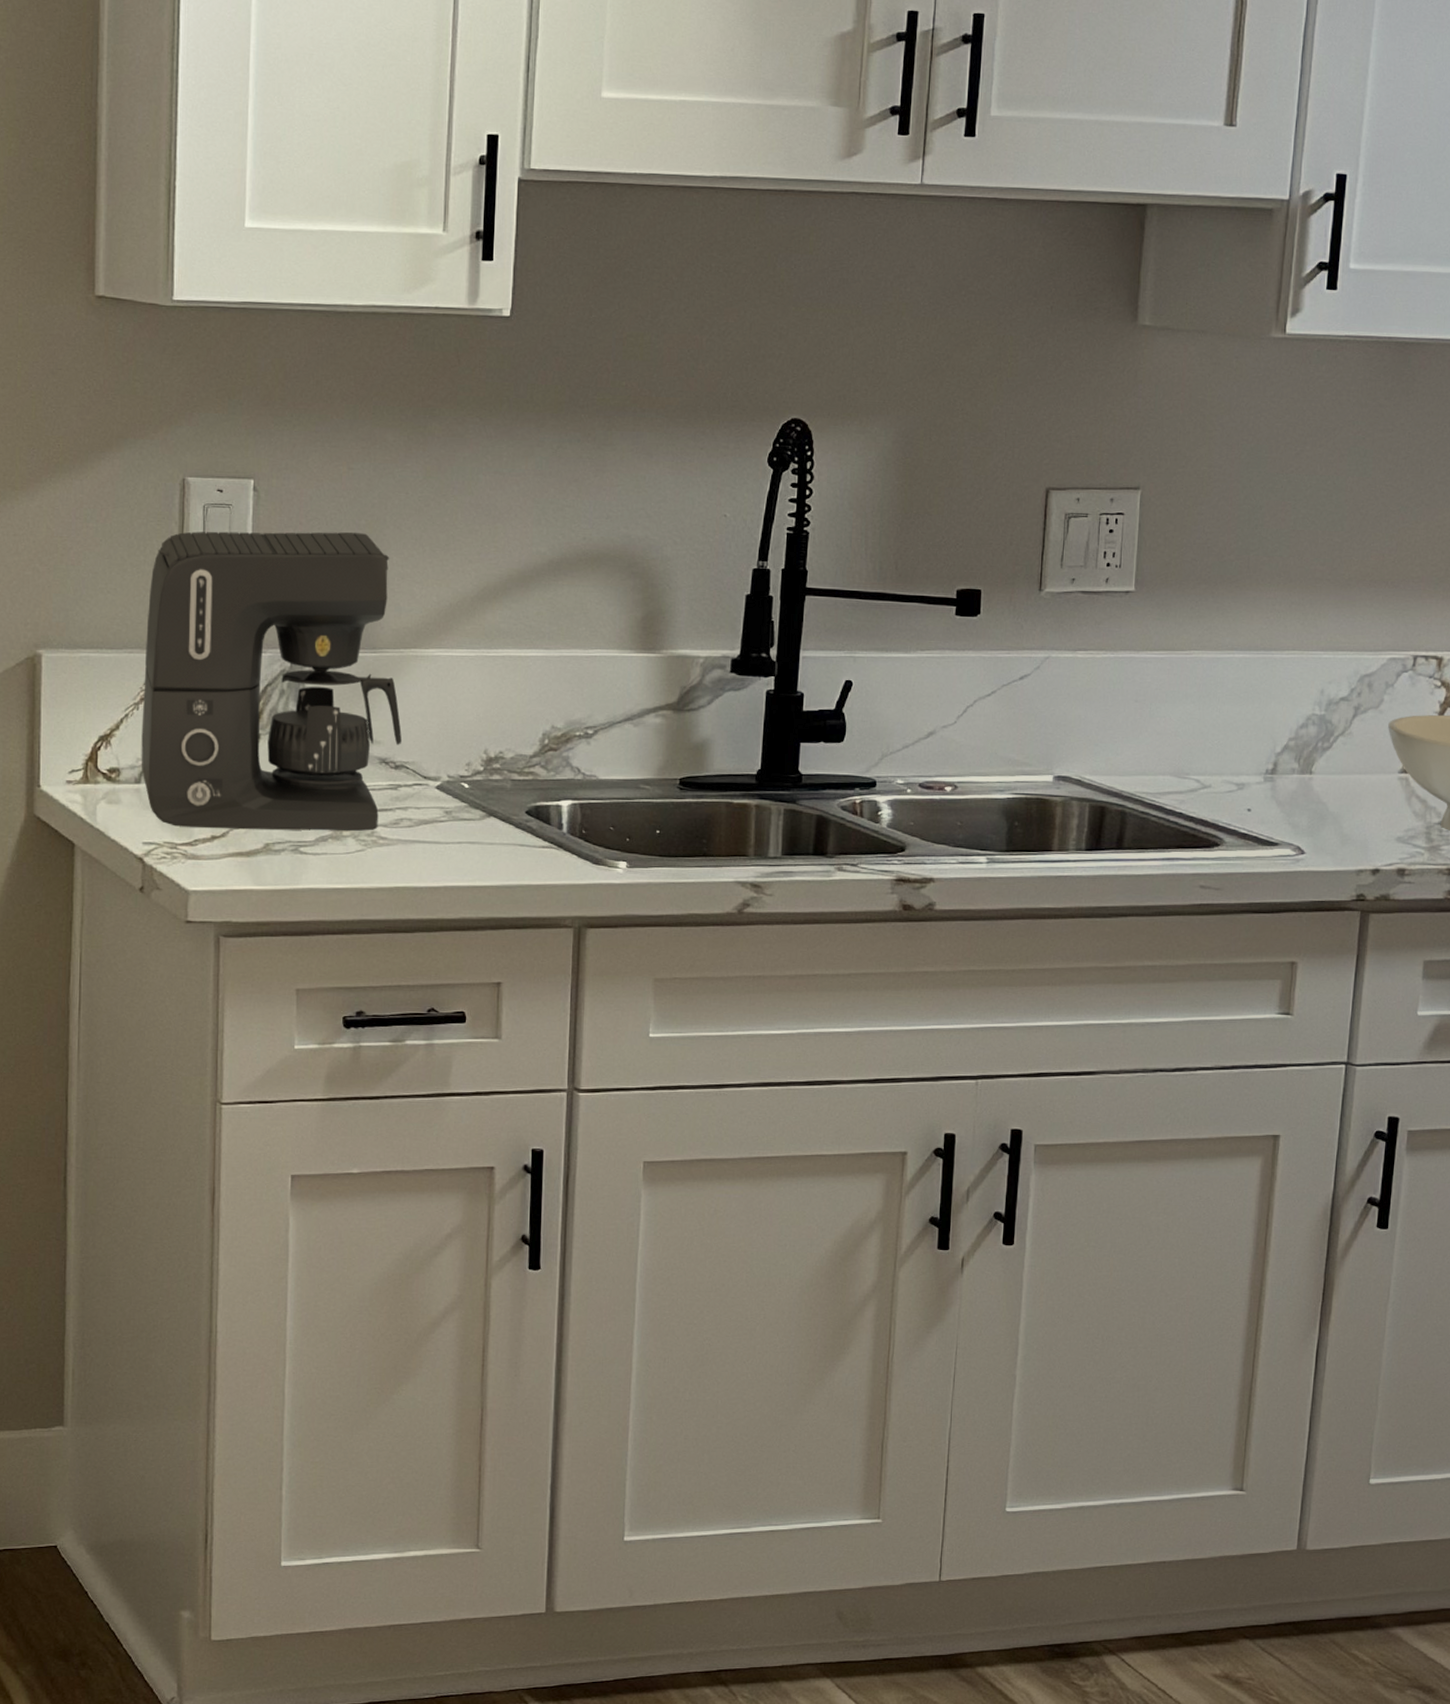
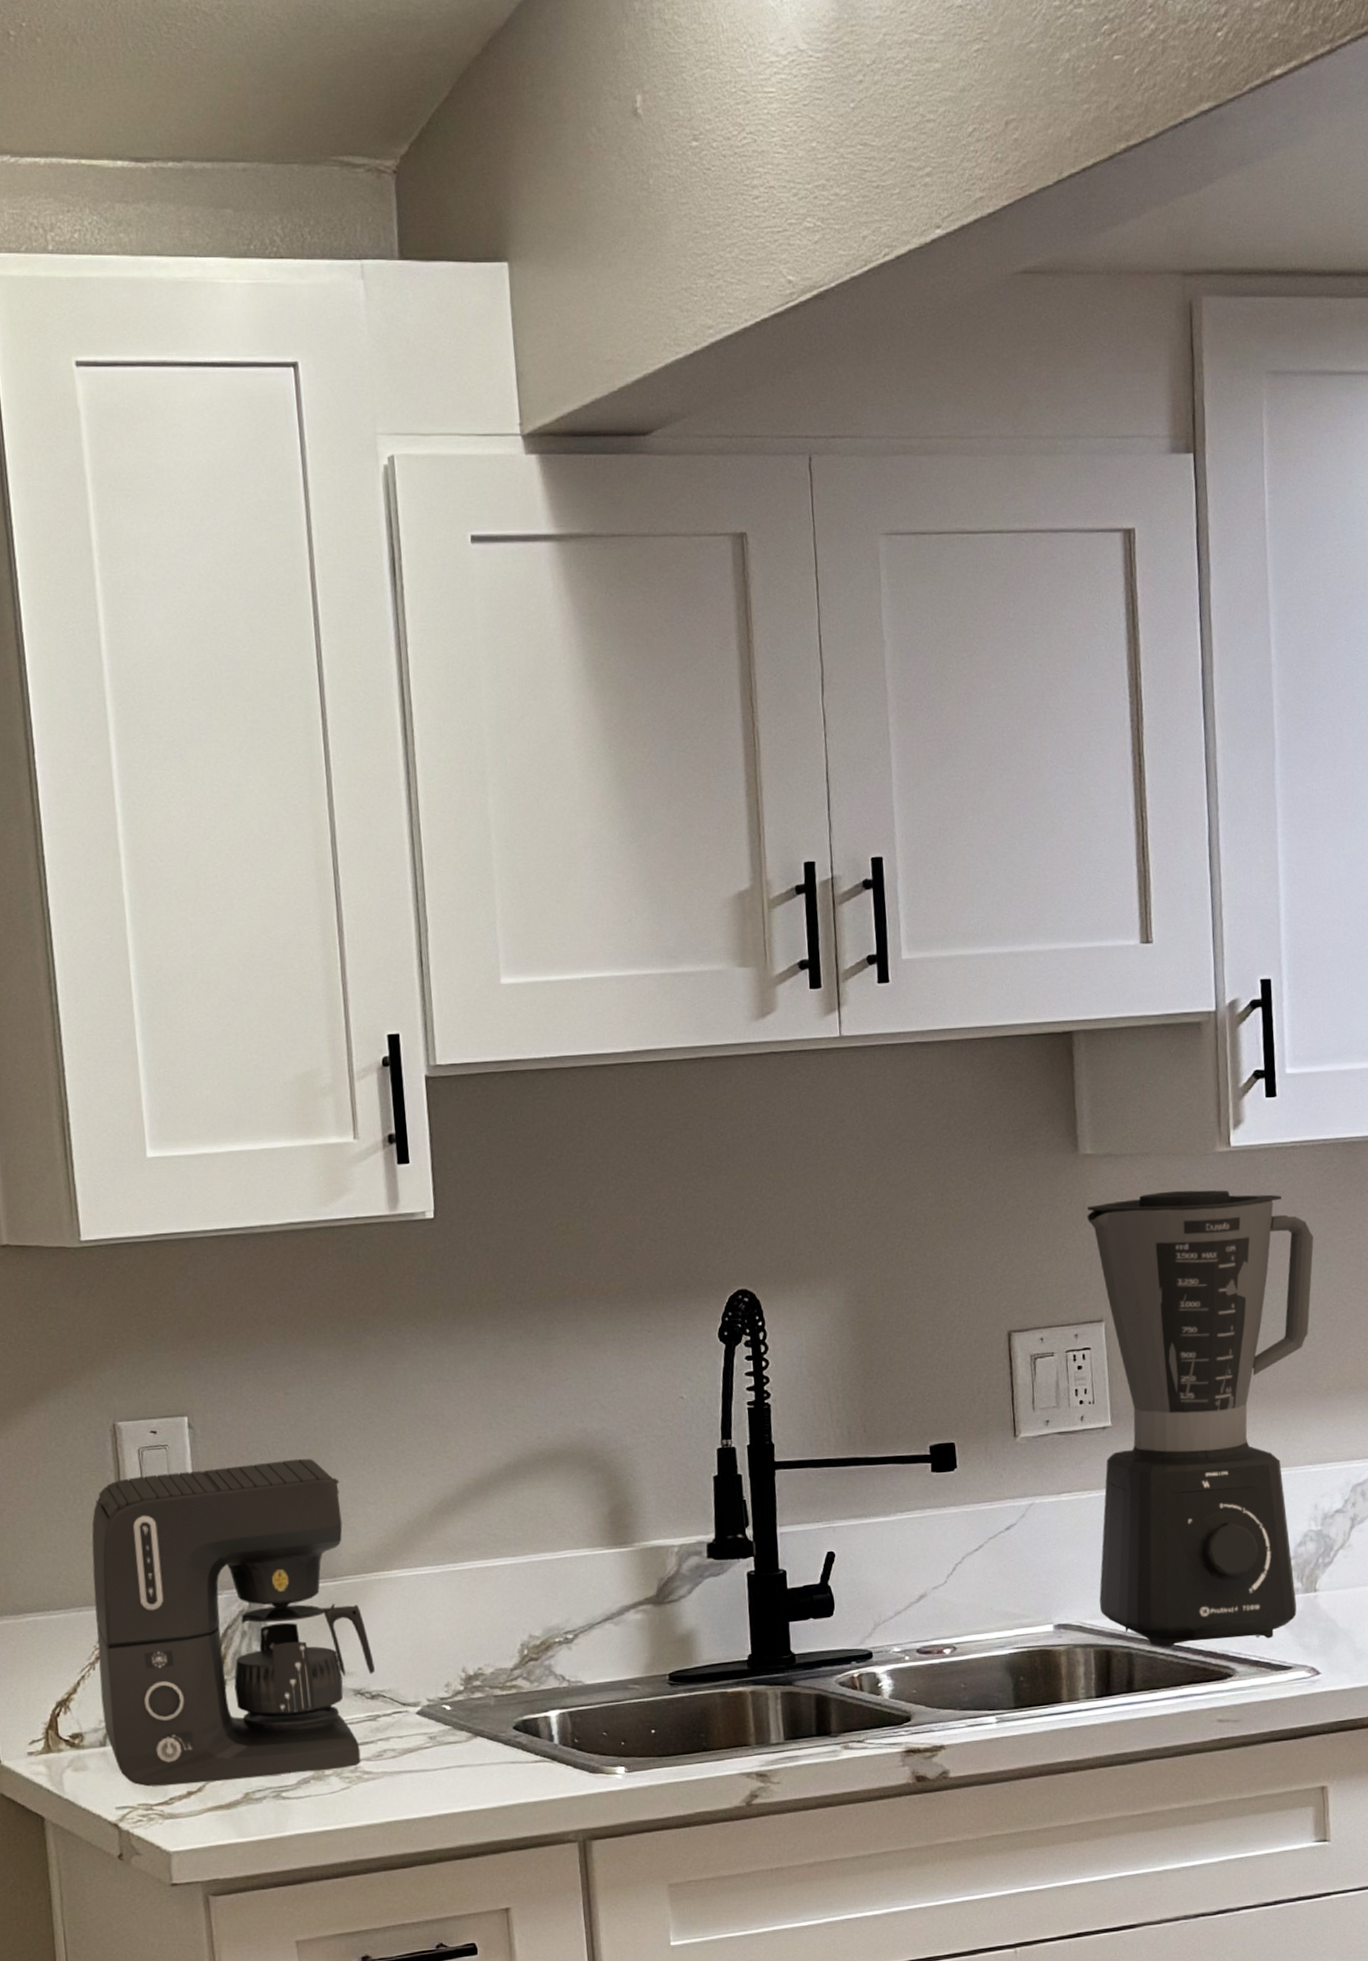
blender: none [1100,370,1355,814] -> present [1087,1190,1314,1648]

